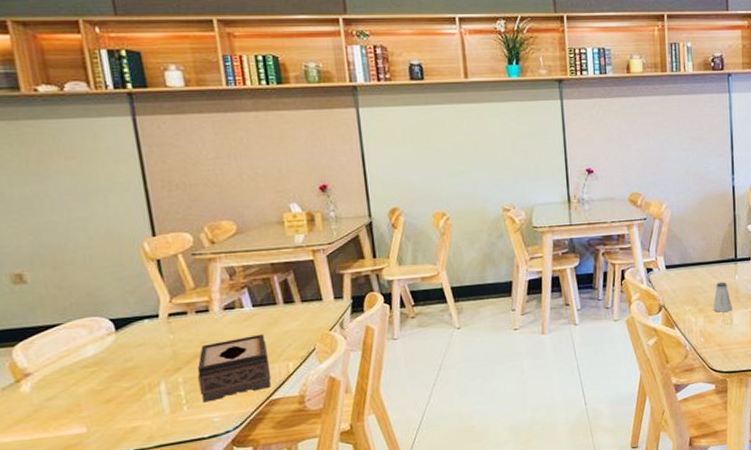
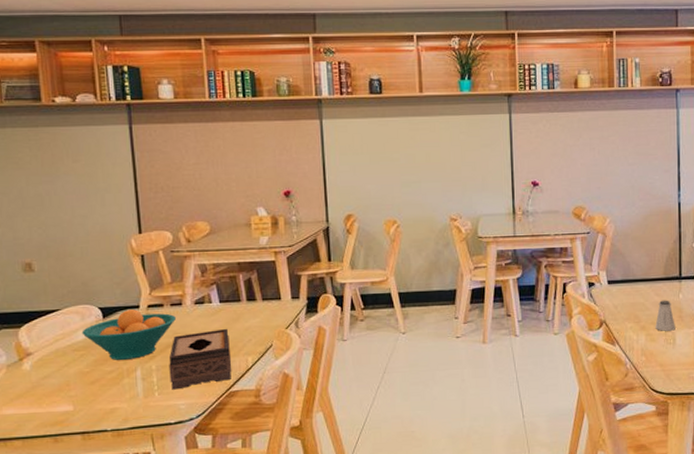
fruit bowl: none [90,319,204,375] -> present [82,310,177,360]

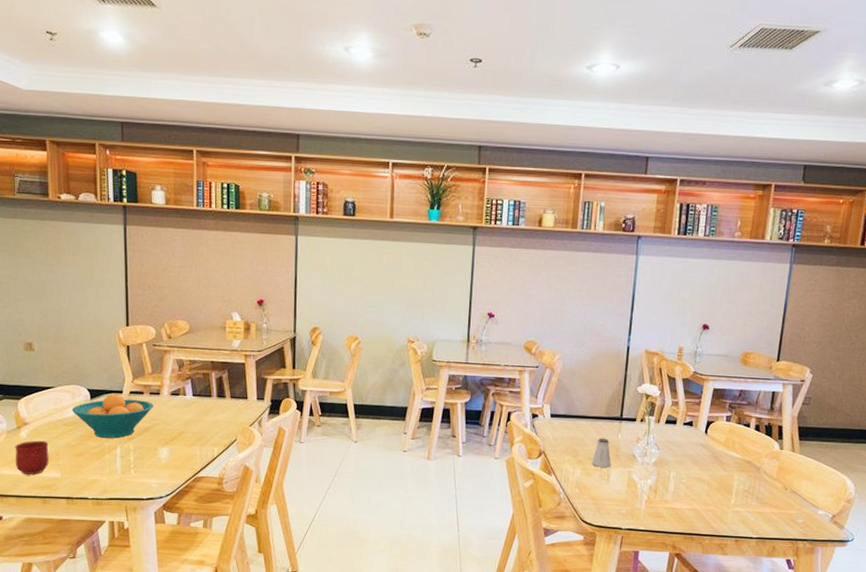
mug: none [17,371,59,413] -> present [15,440,49,475]
tissue box: present [169,328,232,390] -> none [145,419,200,470]

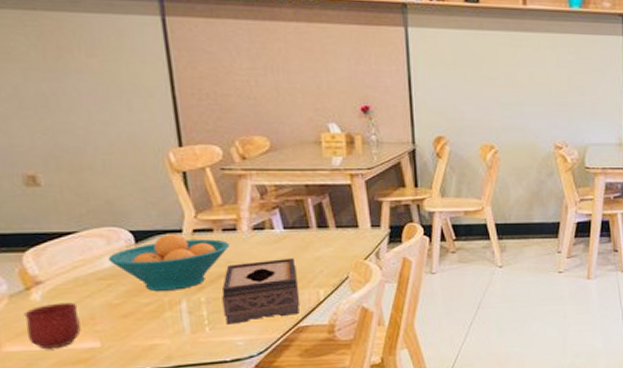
tissue box: none [145,419,200,470] -> present [221,257,301,325]

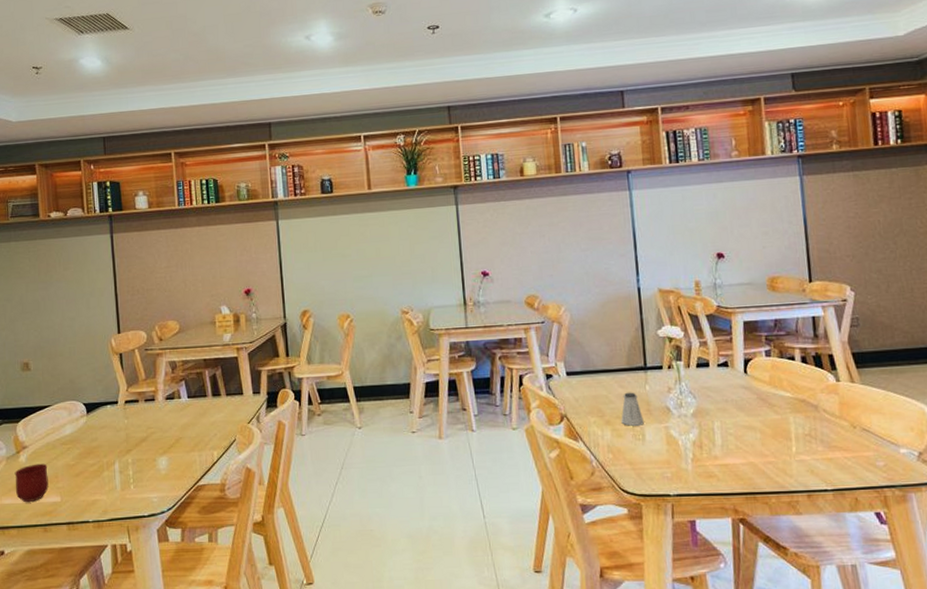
fruit bowl: present [108,234,231,291] -> none [69,405,150,454]
tissue box: present [221,257,301,325] -> none [143,423,199,483]

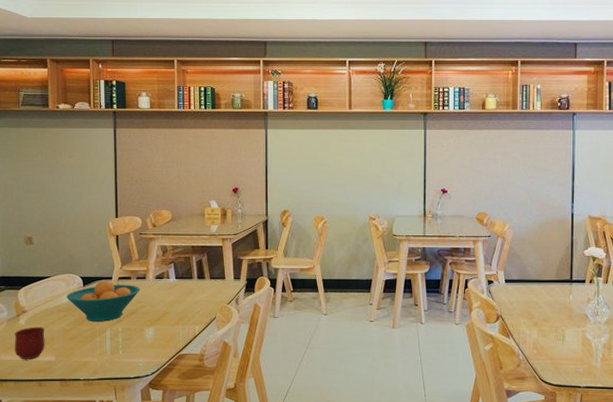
fruit bowl: none [69,405,150,454] -> present [66,280,141,322]
saltshaker: present [621,392,644,426] -> none [547,300,565,328]

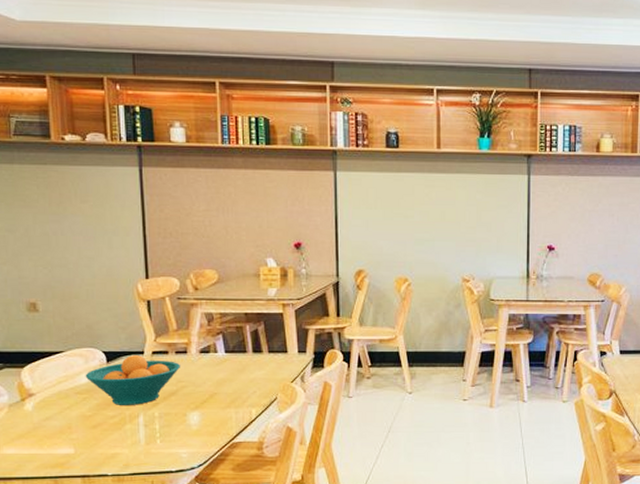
mug: present [14,327,45,360] -> none [19,413,60,454]

